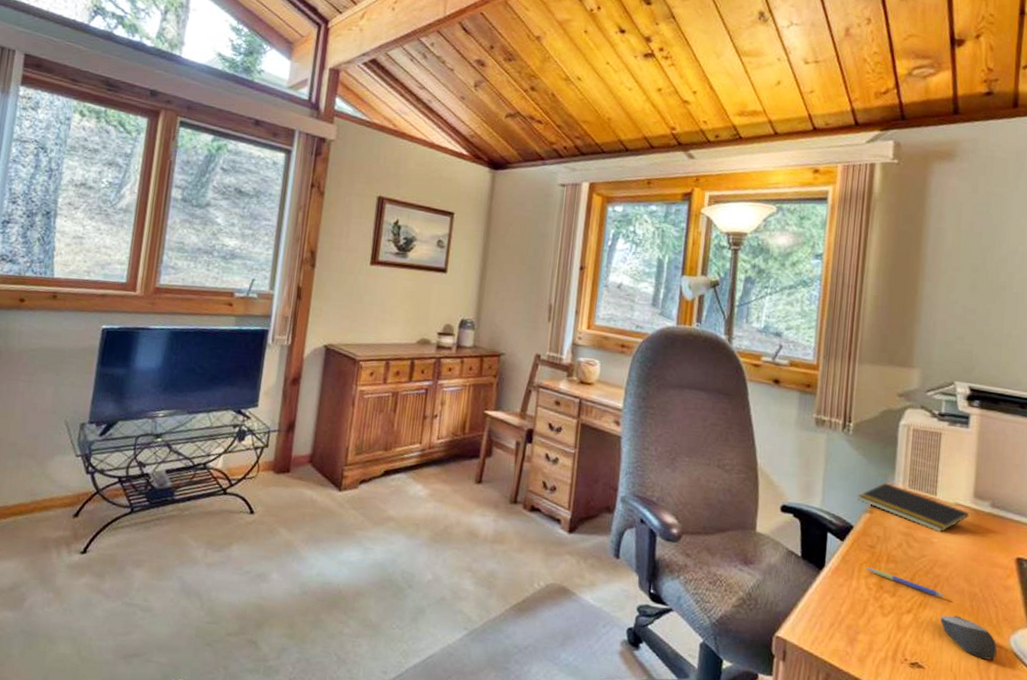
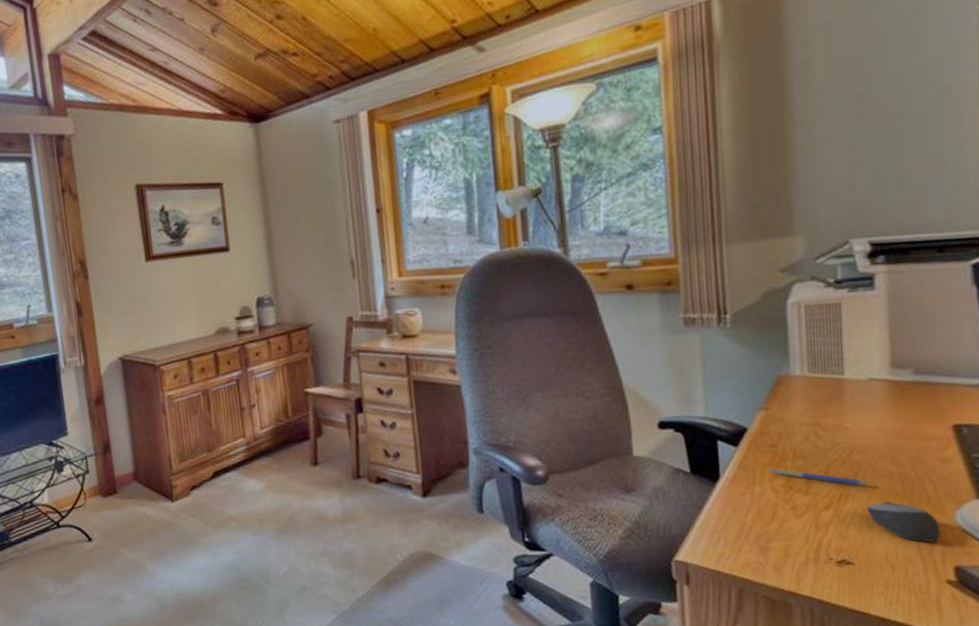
notepad: present [857,483,969,533] -> none [747,373,888,415]

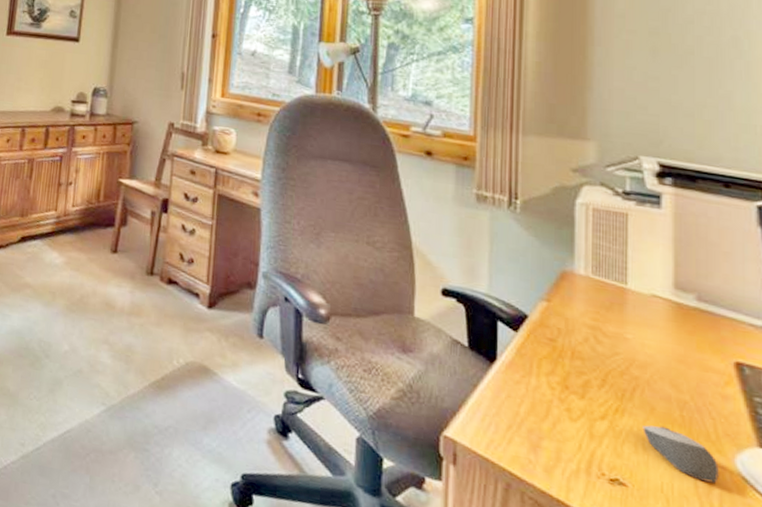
pen: present [769,469,867,486] -> none [546,363,644,404]

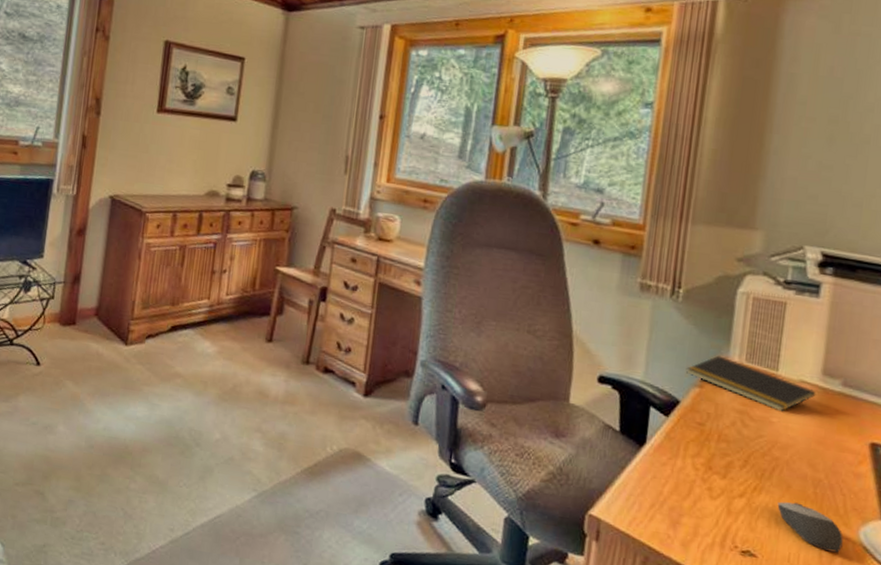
notepad: none [530,268,670,328] -> present [685,355,816,412]

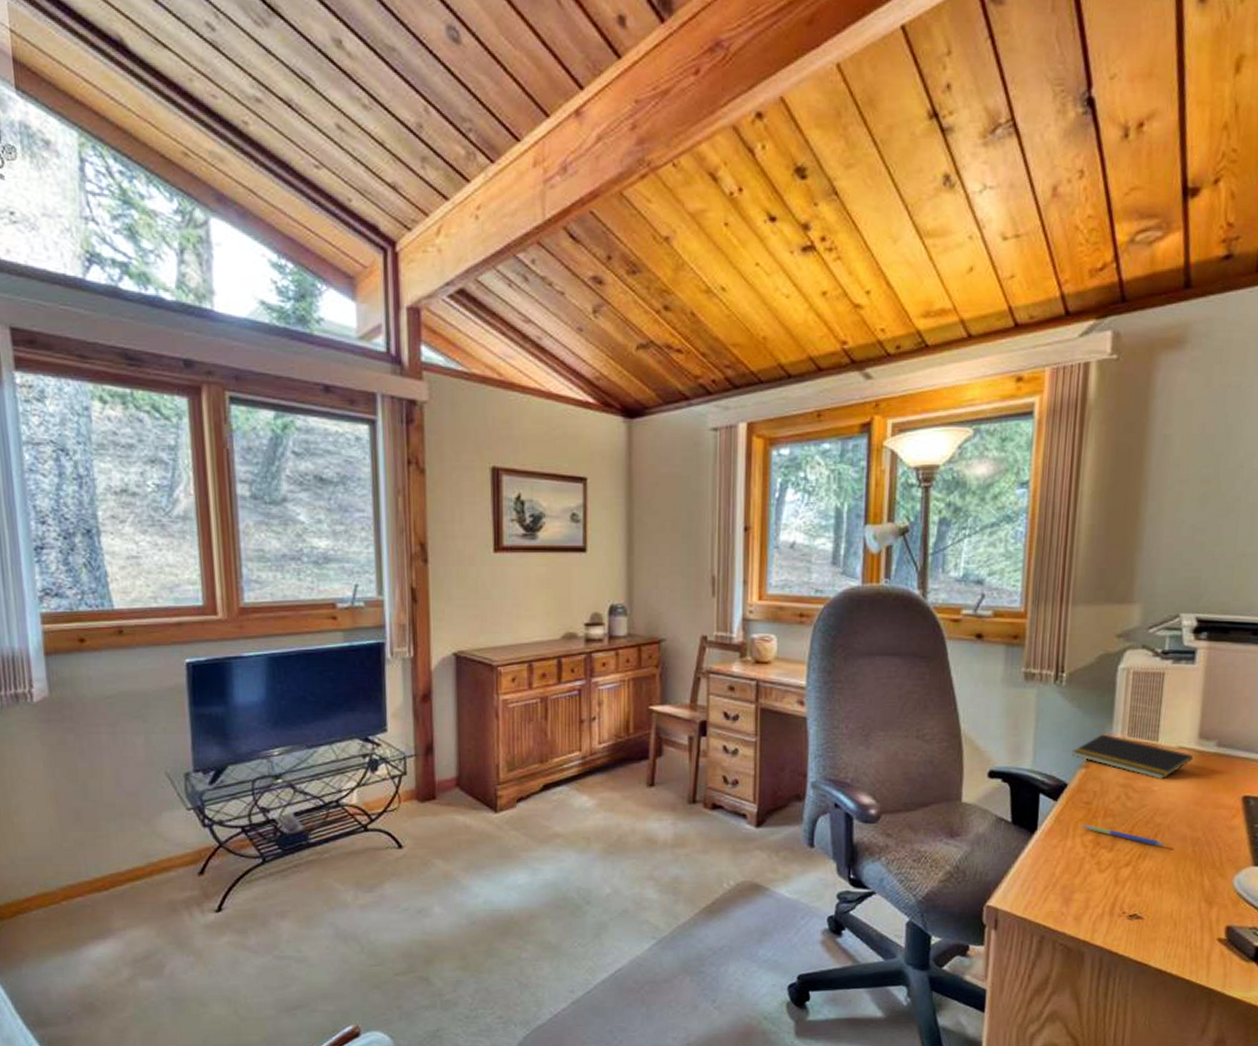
pen: none [693,446,782,483] -> present [1081,825,1164,847]
computer mouse: present [777,502,843,553] -> none [1160,862,1220,903]

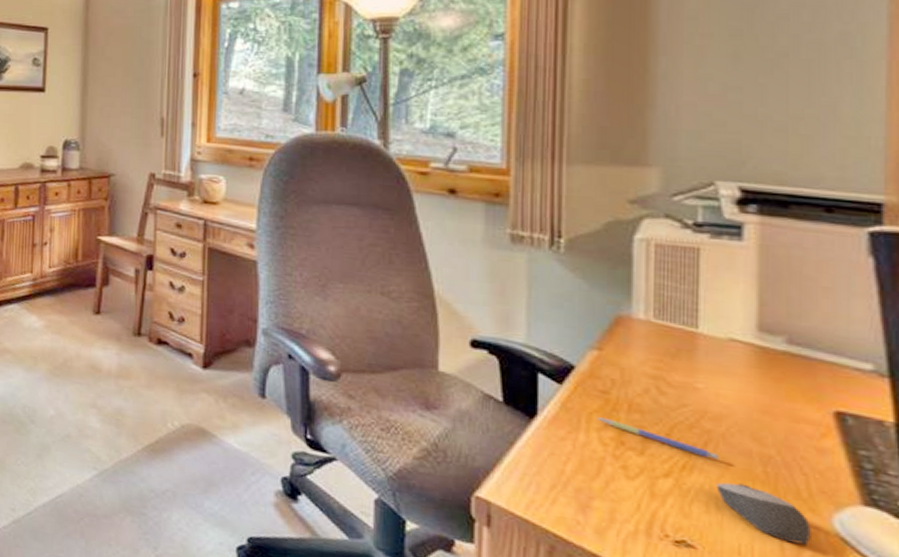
notepad: present [1072,734,1194,780] -> none [578,312,752,376]
computer mouse: none [1160,862,1220,903] -> present [716,482,811,545]

